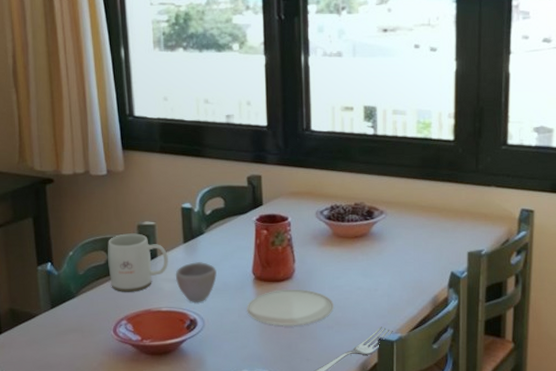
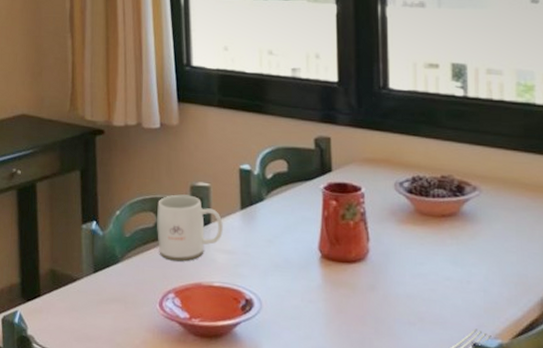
cup: present [175,262,217,302] -> none [230,232,277,280]
plate: present [247,289,335,327] -> none [311,272,417,319]

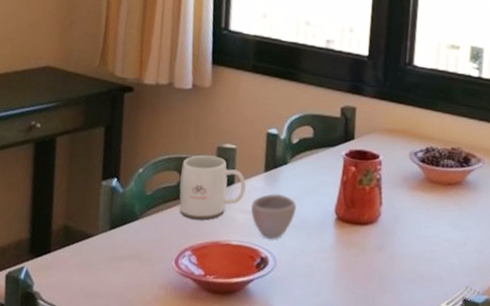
cup: none [230,232,277,280] -> present [250,194,296,239]

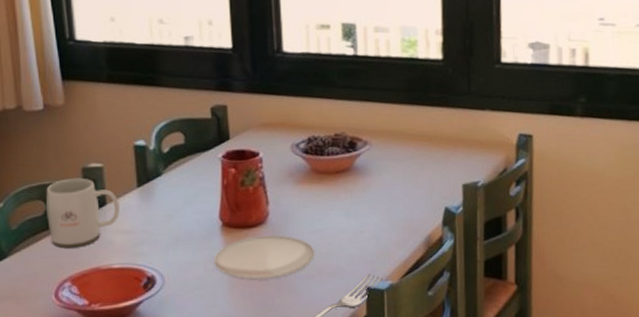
cup: present [250,194,296,239] -> none [128,208,178,257]
plate: none [324,234,420,277] -> present [214,235,316,280]

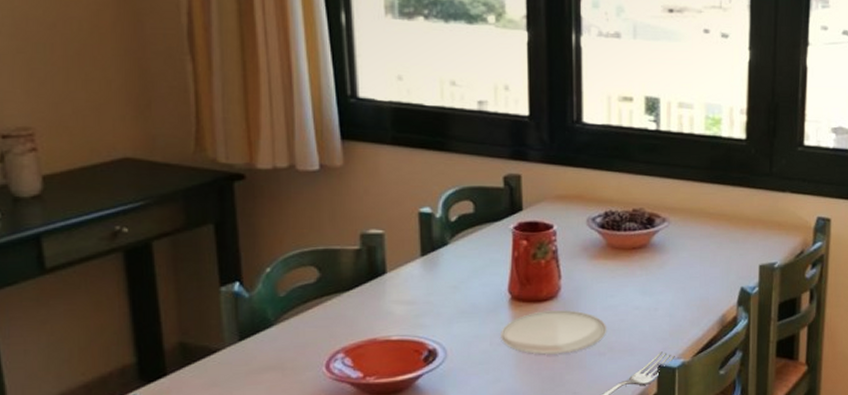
mug: present [45,178,121,248] -> none [318,244,402,318]

